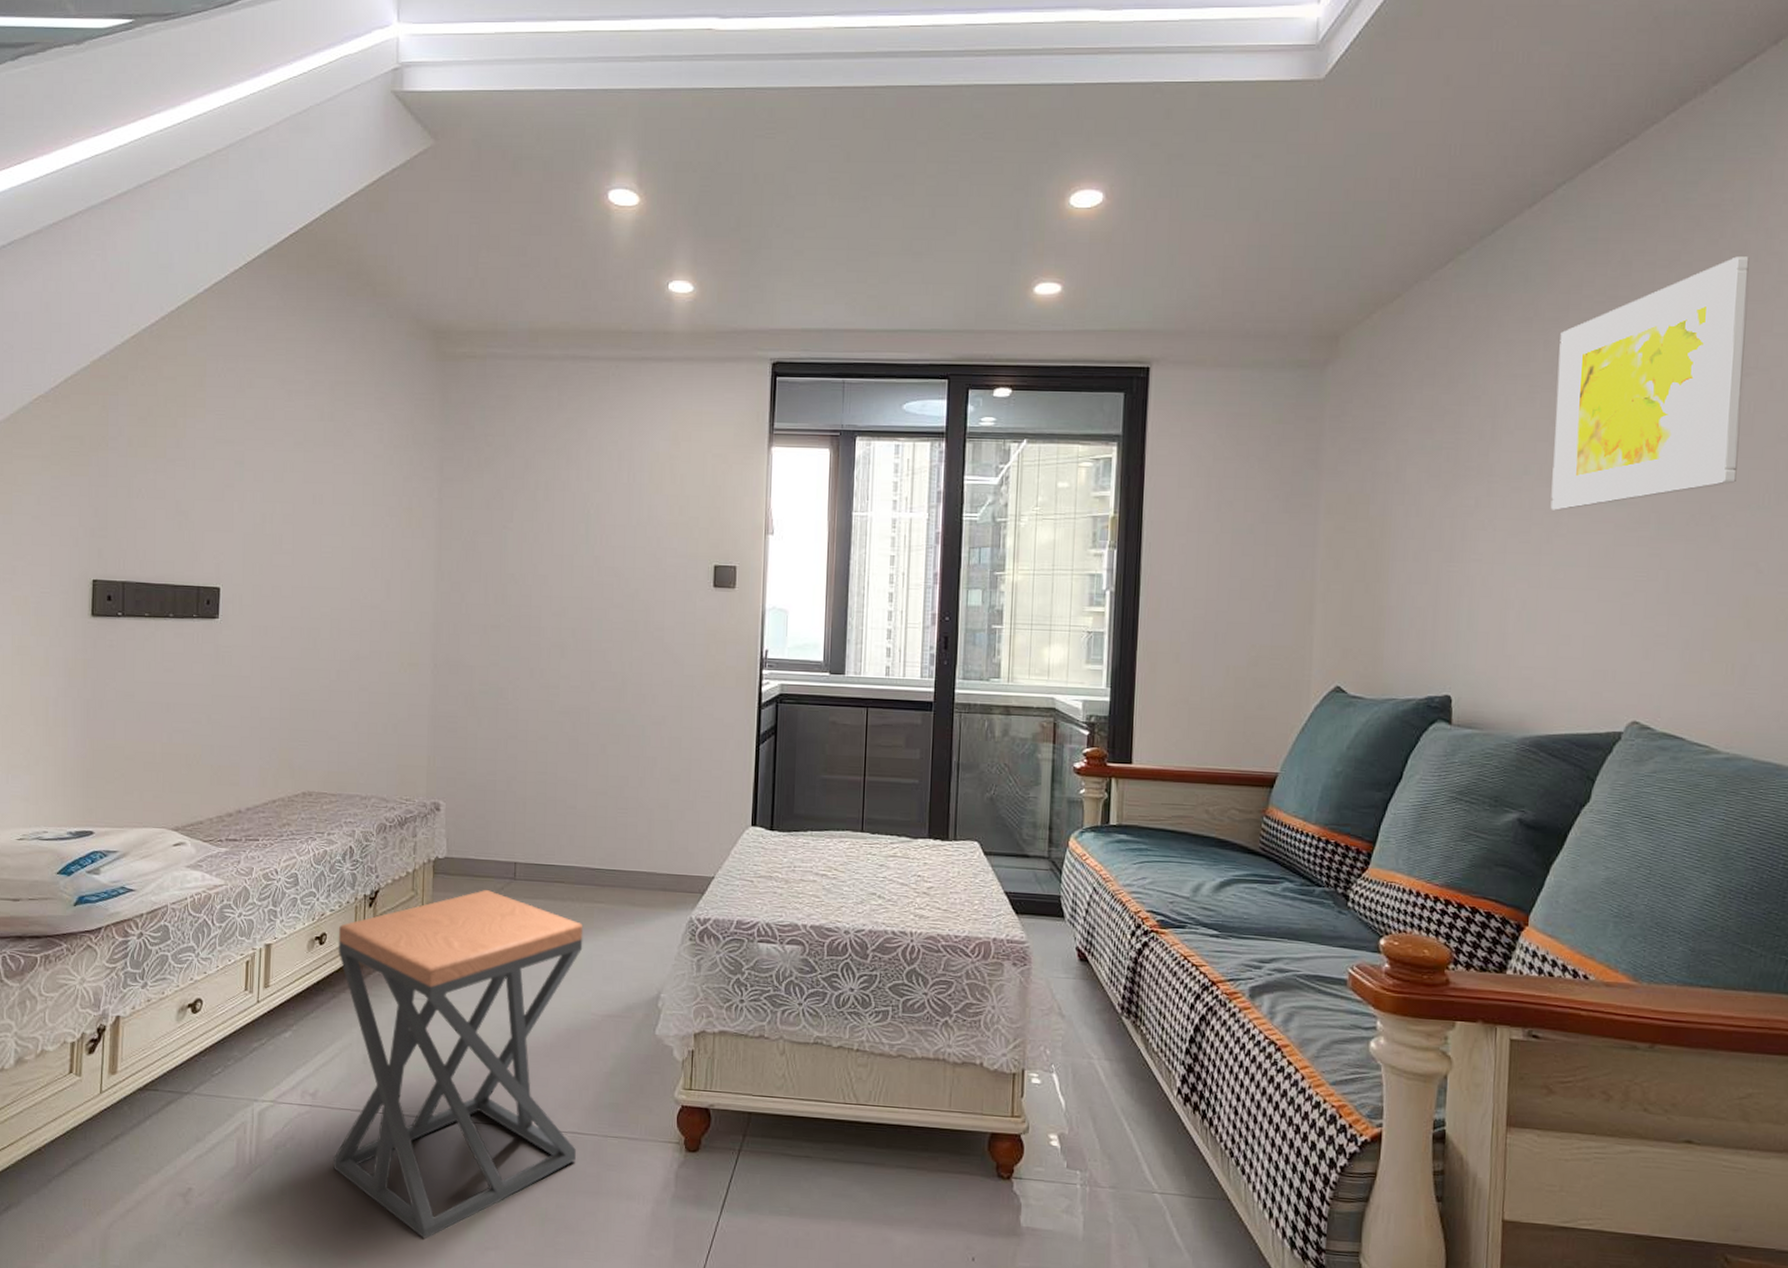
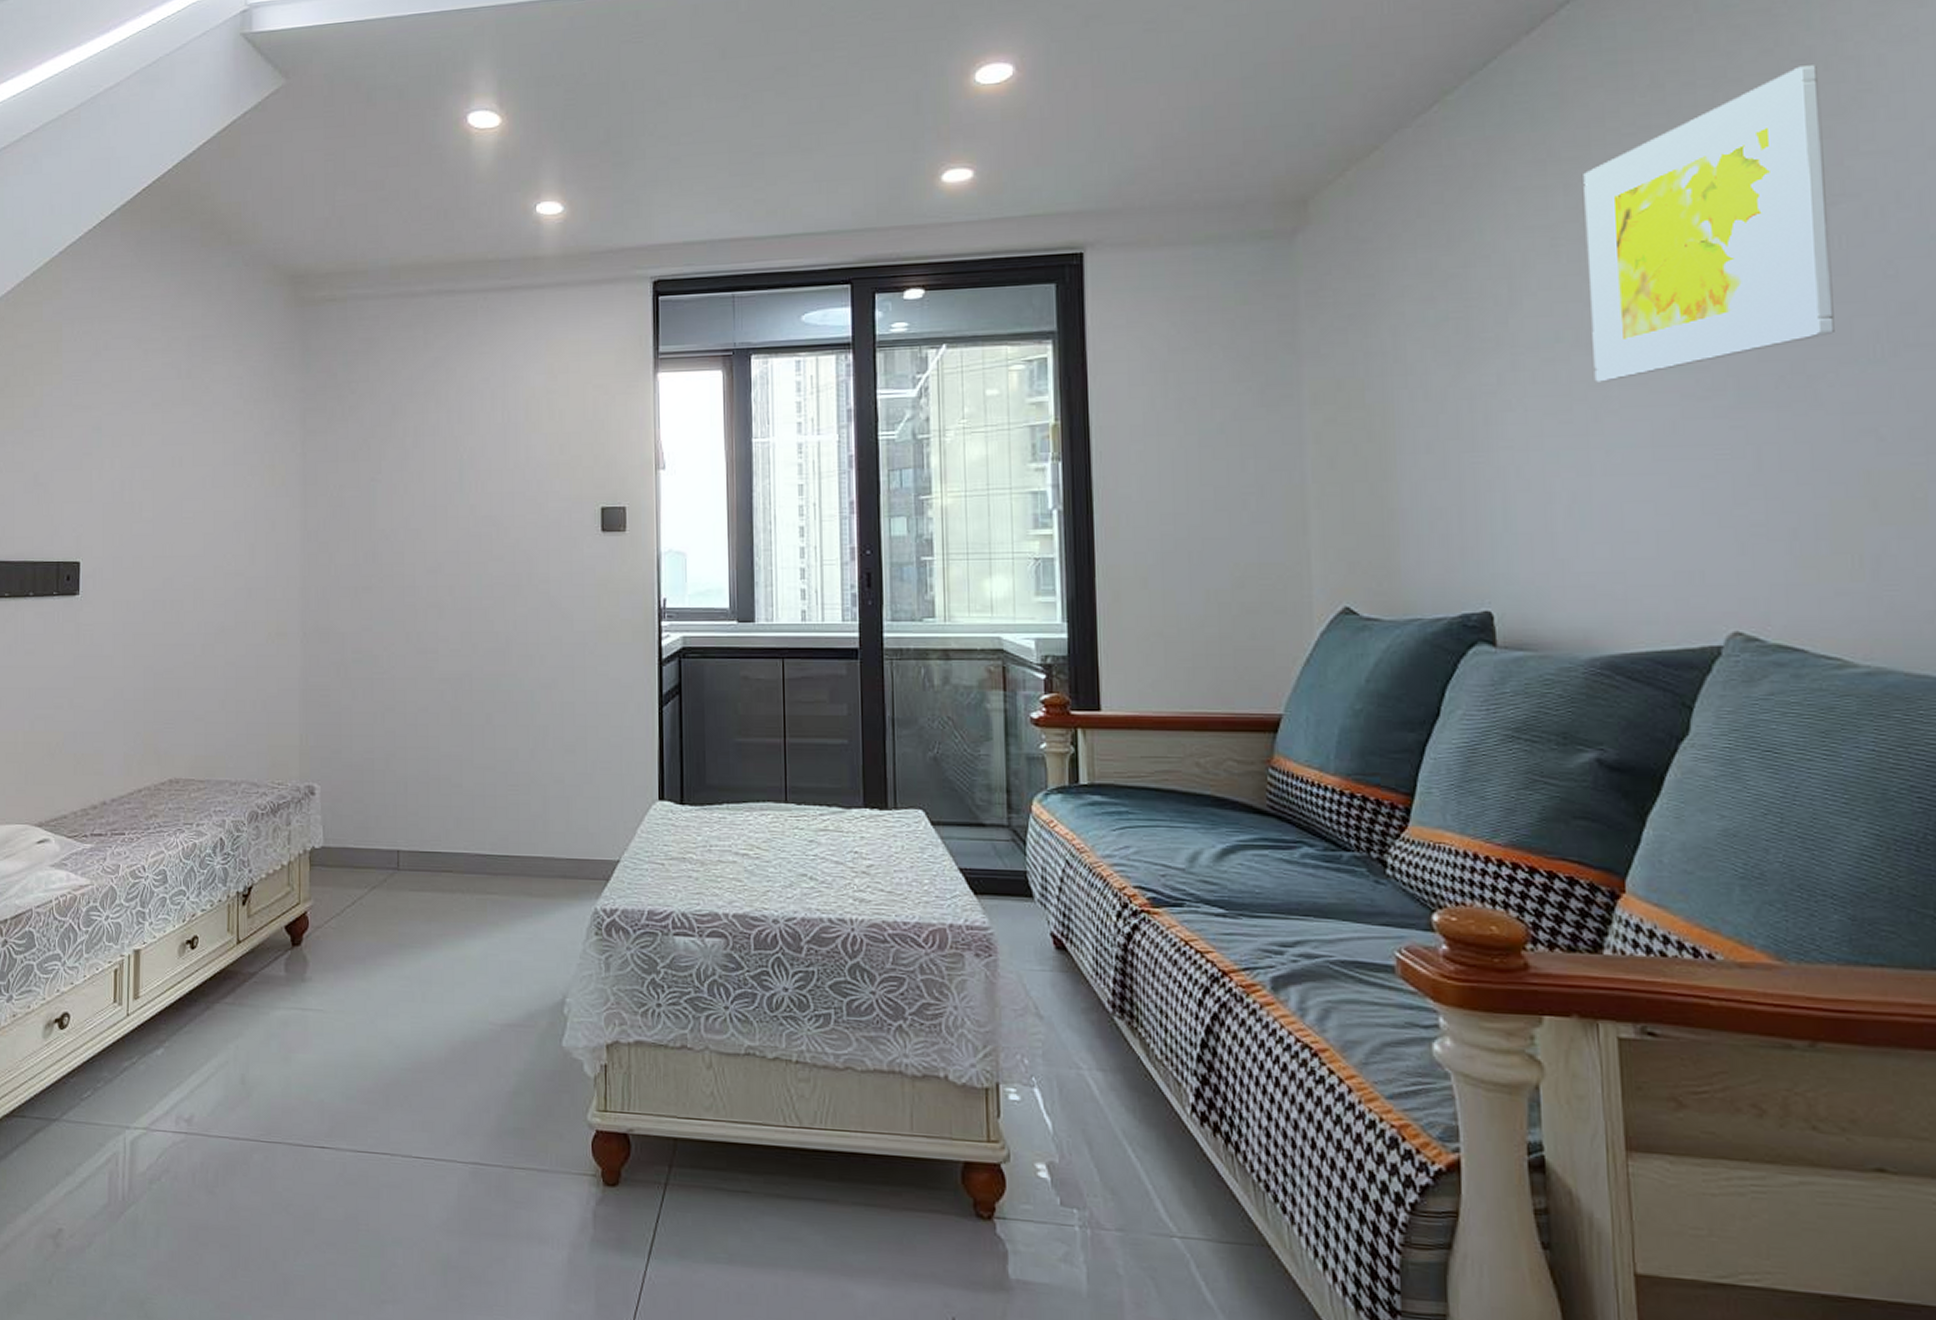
stool: present [333,889,584,1240] -> none [210,881,480,1290]

